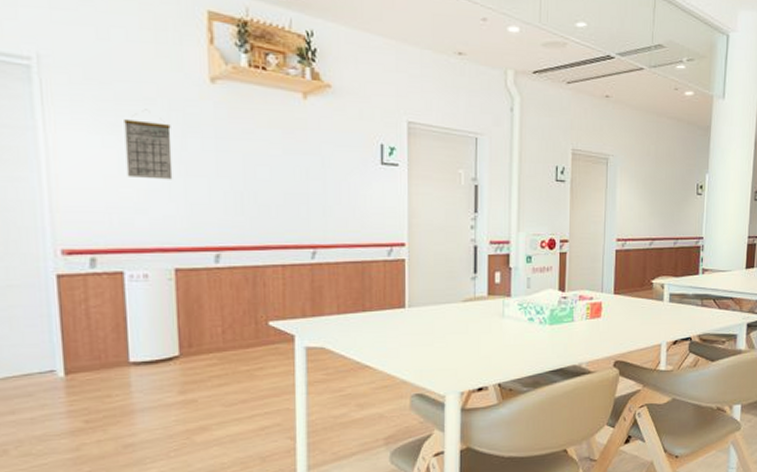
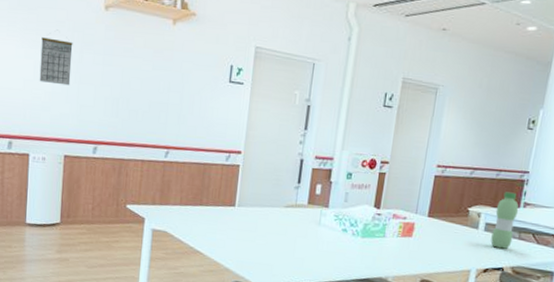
water bottle: none [676,260,699,318] -> present [490,192,519,249]

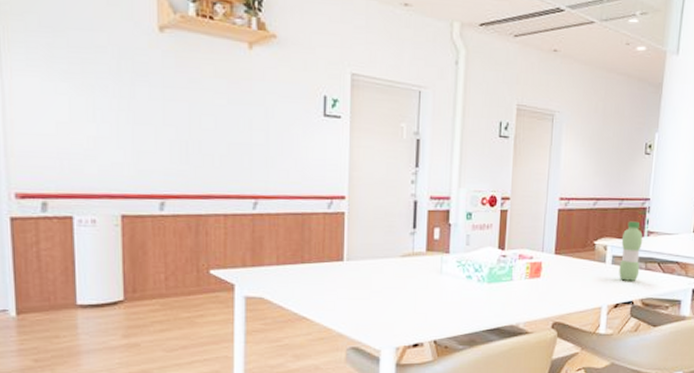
calendar: present [39,29,73,86] -> none [76,57,121,127]

